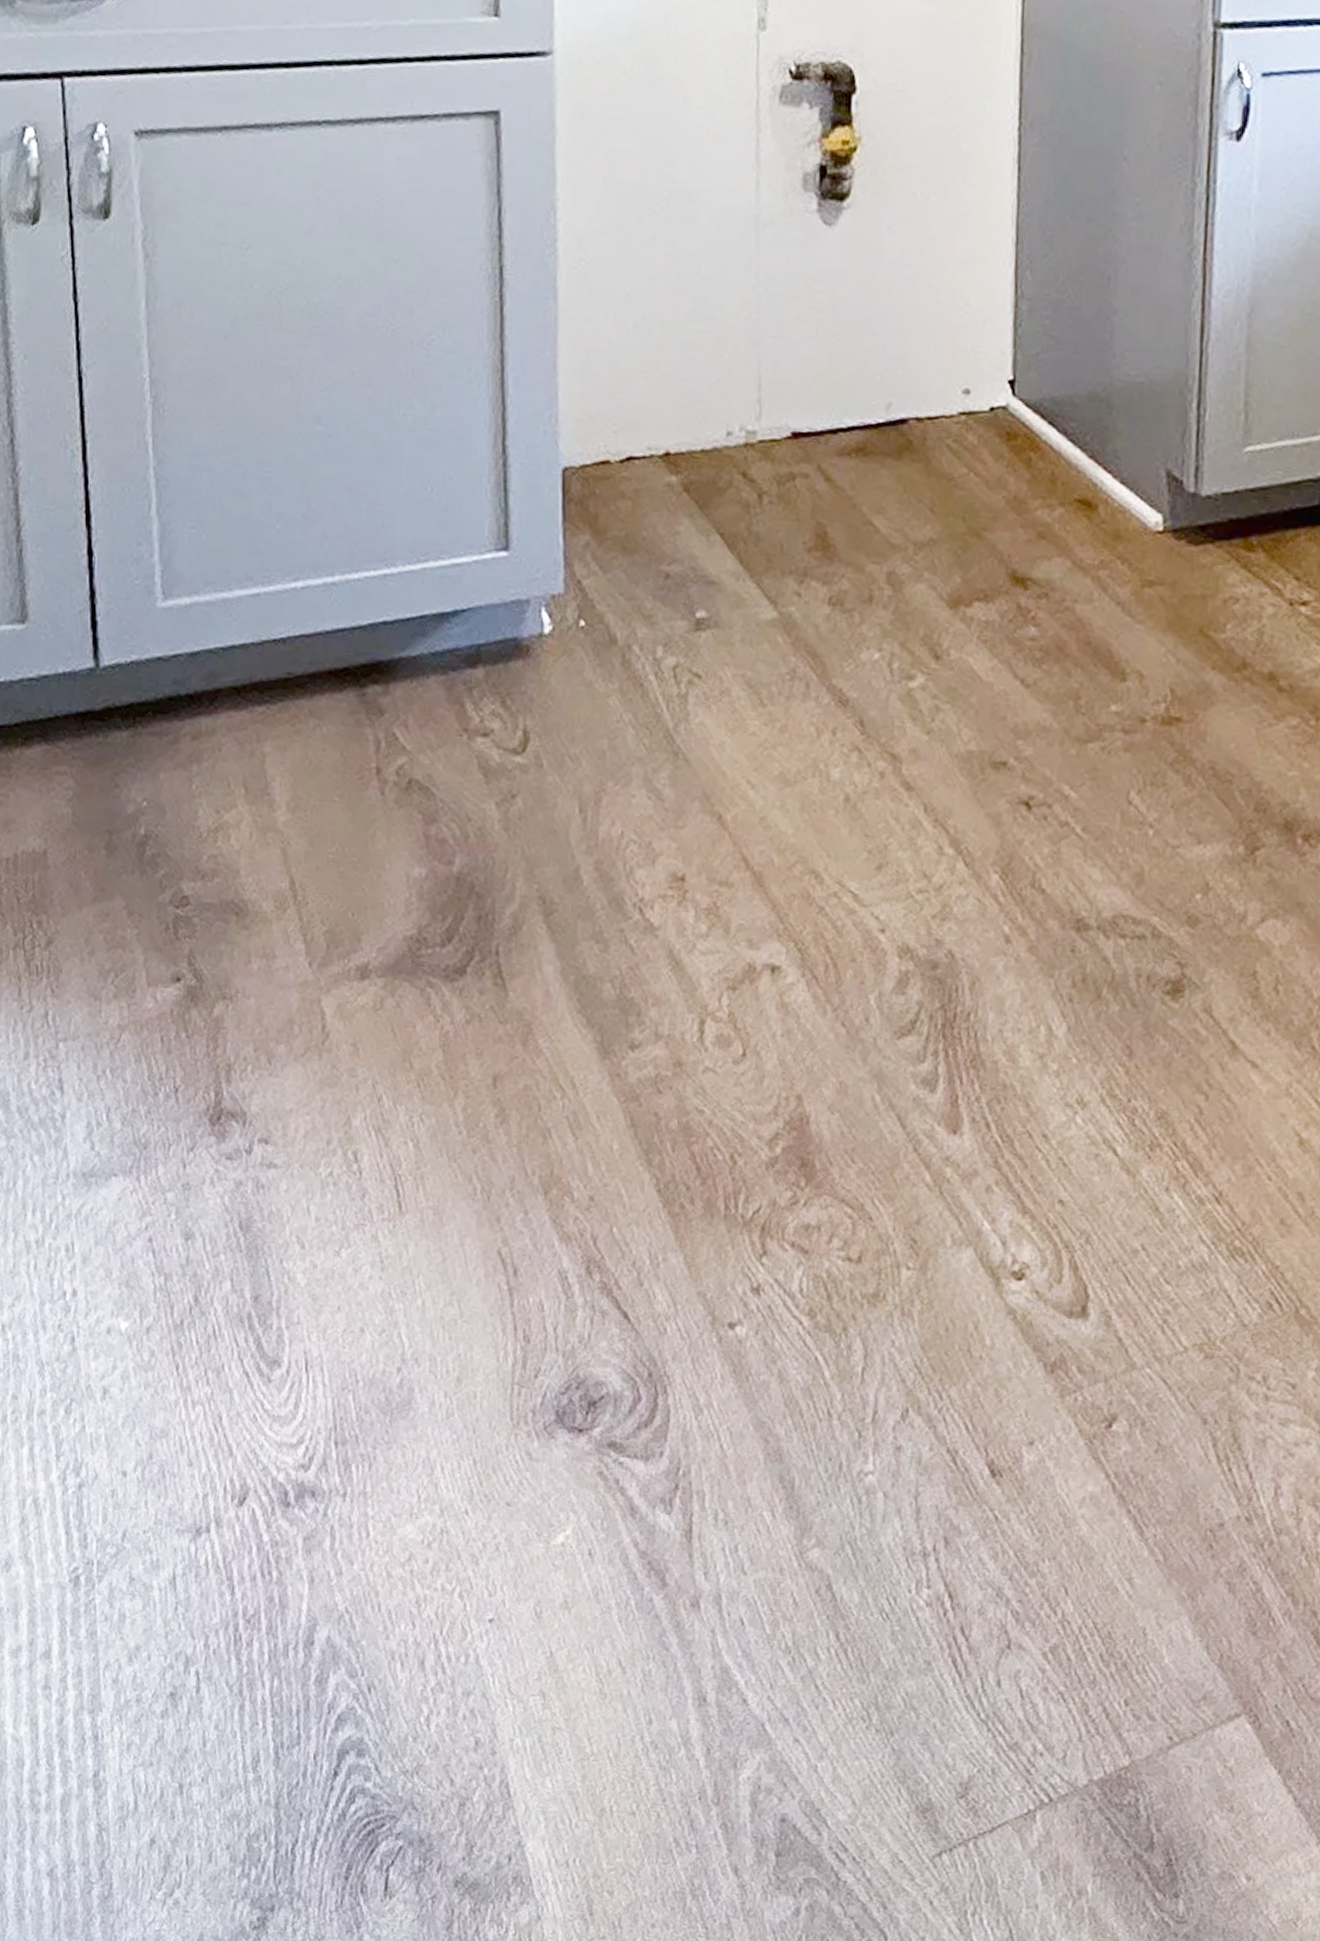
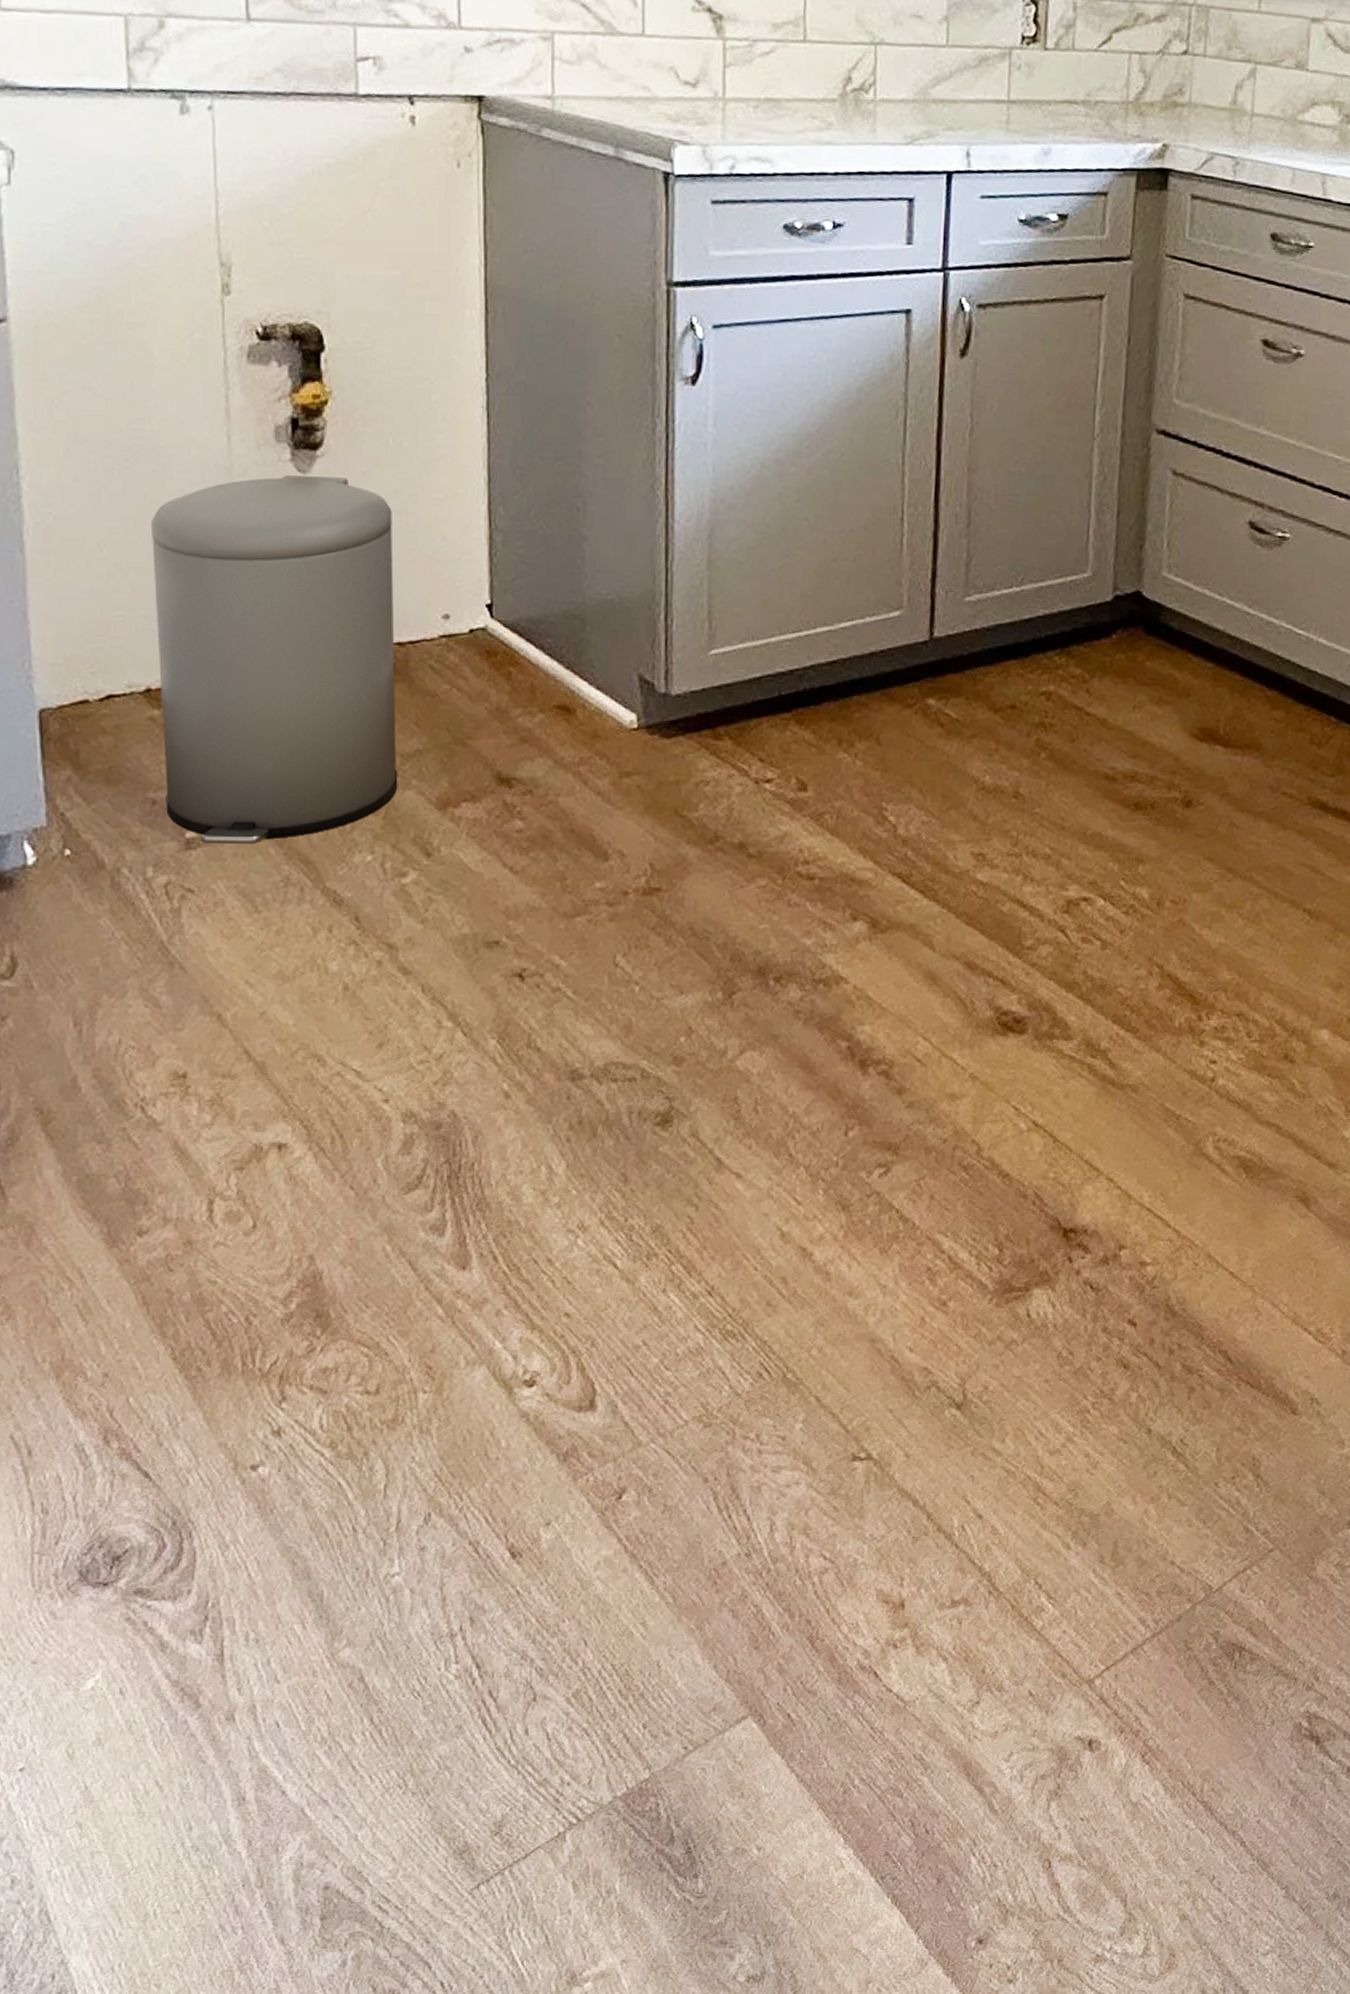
pedal bin: none [677,227,916,631] -> present [150,475,398,845]

